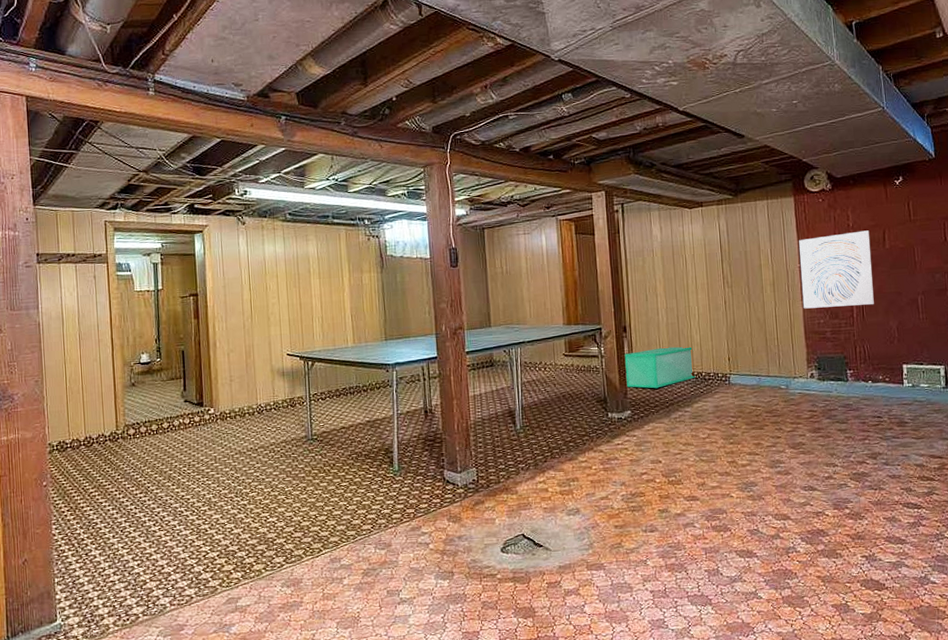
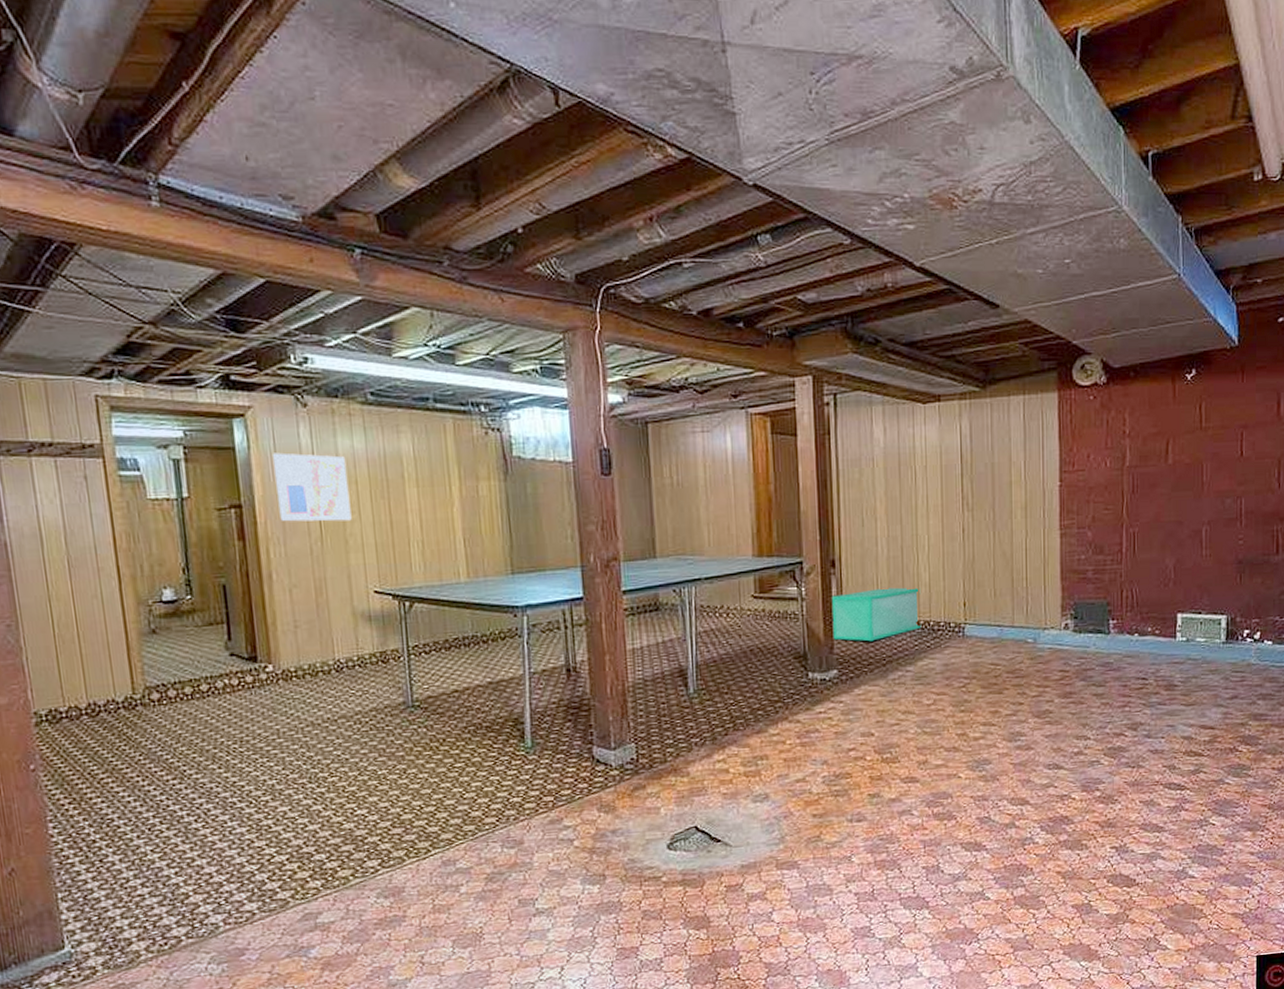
wall art: none [221,256,273,305] -> present [273,452,352,522]
wall art: present [799,230,874,309] -> none [1060,439,1150,541]

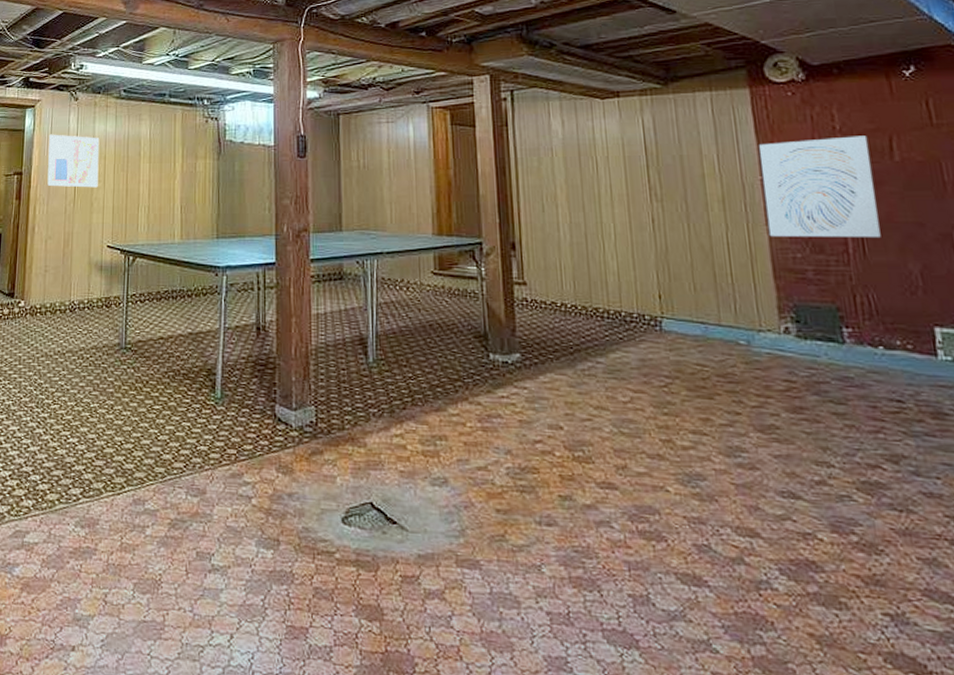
storage bin: present [831,587,922,642] -> none [512,274,612,328]
wall art: none [1060,439,1150,541] -> present [759,135,881,237]

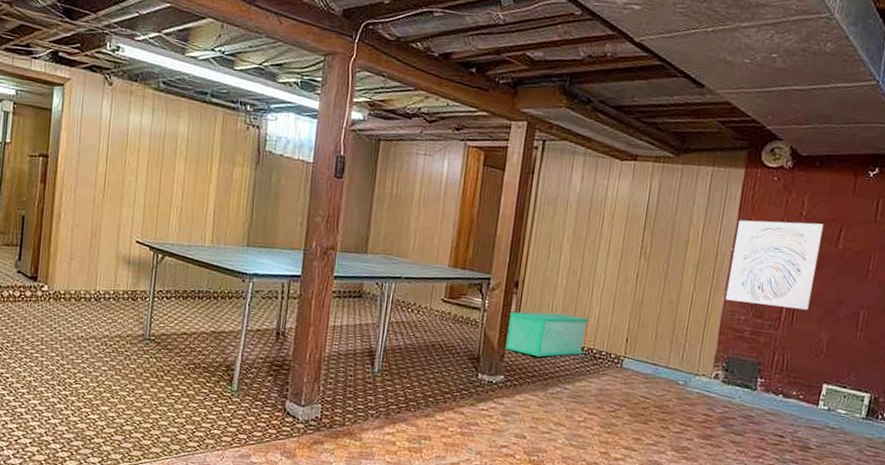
wall art: present [47,134,100,188] -> none [75,118,134,182]
storage bin: none [512,274,612,328] -> present [505,311,590,358]

